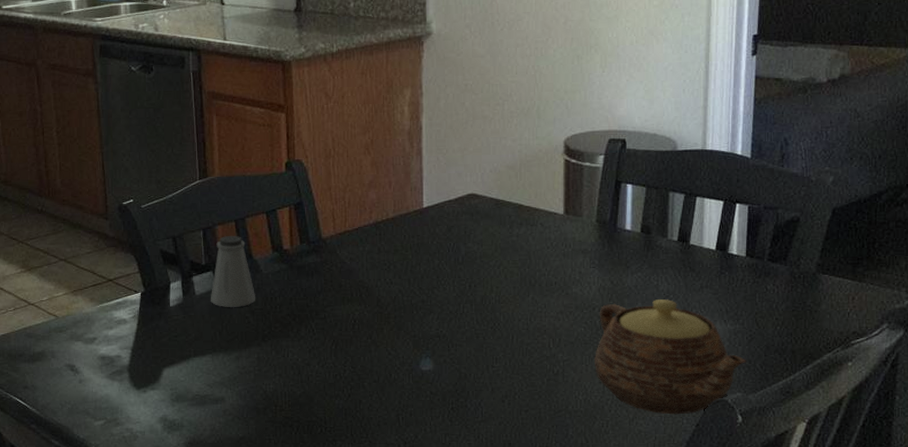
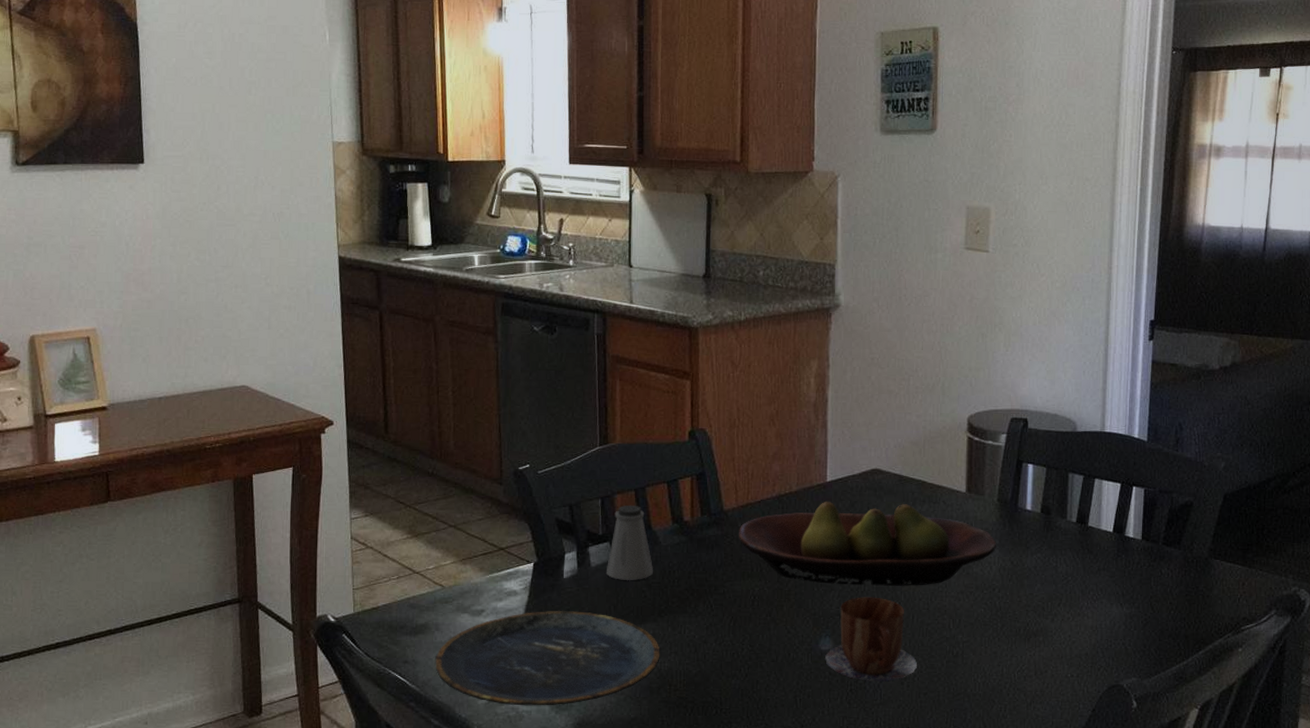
plate: none [53,337,265,427] -> present [435,611,660,706]
fruit bowl: none [336,226,596,308] -> present [738,501,997,586]
mug: none [426,318,518,400] -> present [825,597,918,682]
teapot: present [595,299,747,415] -> none [994,581,1142,699]

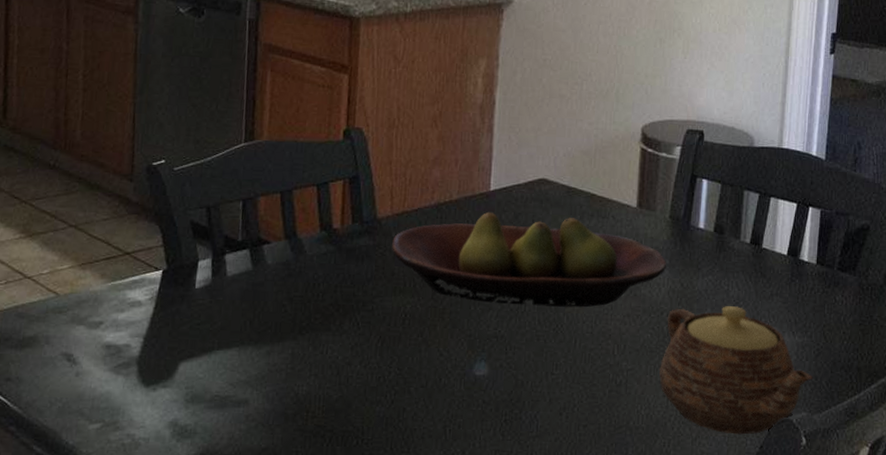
plate: present [435,611,660,706] -> none [42,325,298,433]
saltshaker: present [605,504,653,580] -> none [243,208,296,293]
mug: present [825,597,918,682] -> none [479,318,578,412]
teapot: none [994,581,1142,699] -> present [659,306,814,435]

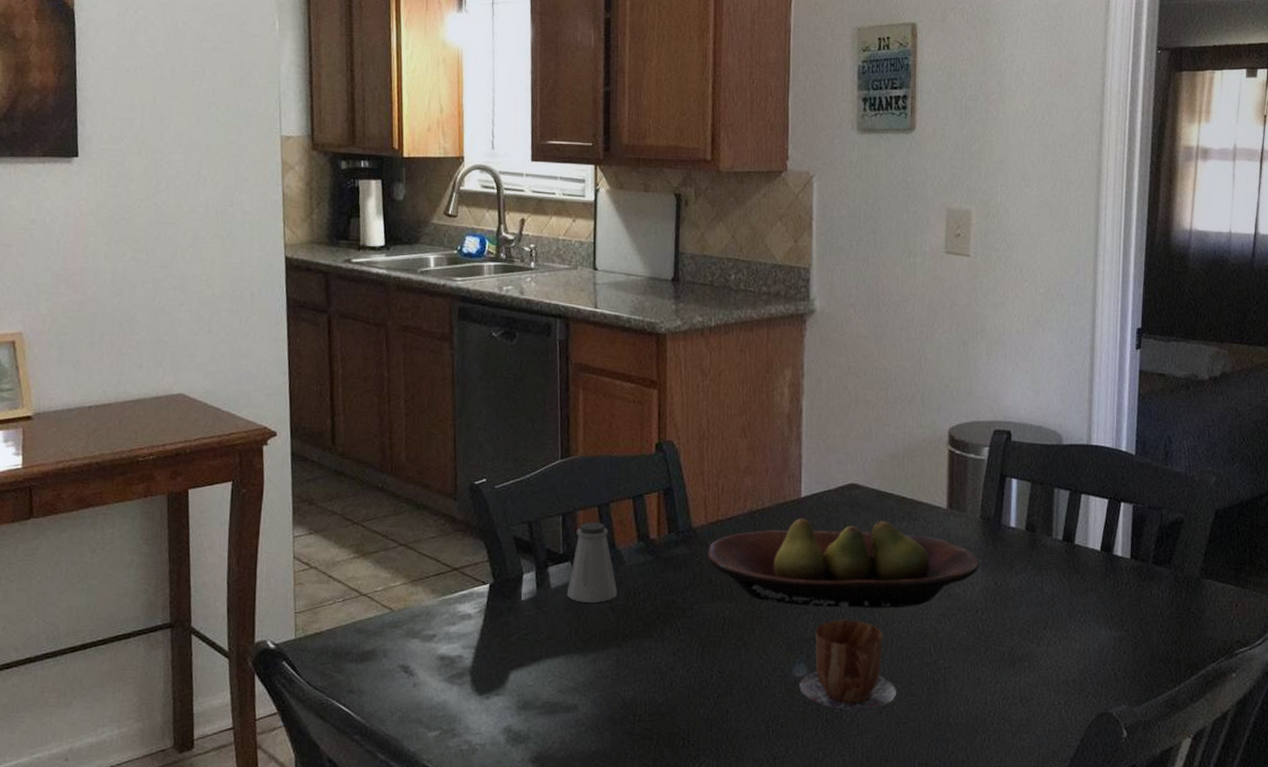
saltshaker: none [243,208,296,293] -> present [566,521,617,603]
mug: none [479,318,578,412] -> present [799,620,897,710]
teapot: present [659,306,814,435] -> none [977,603,1132,729]

